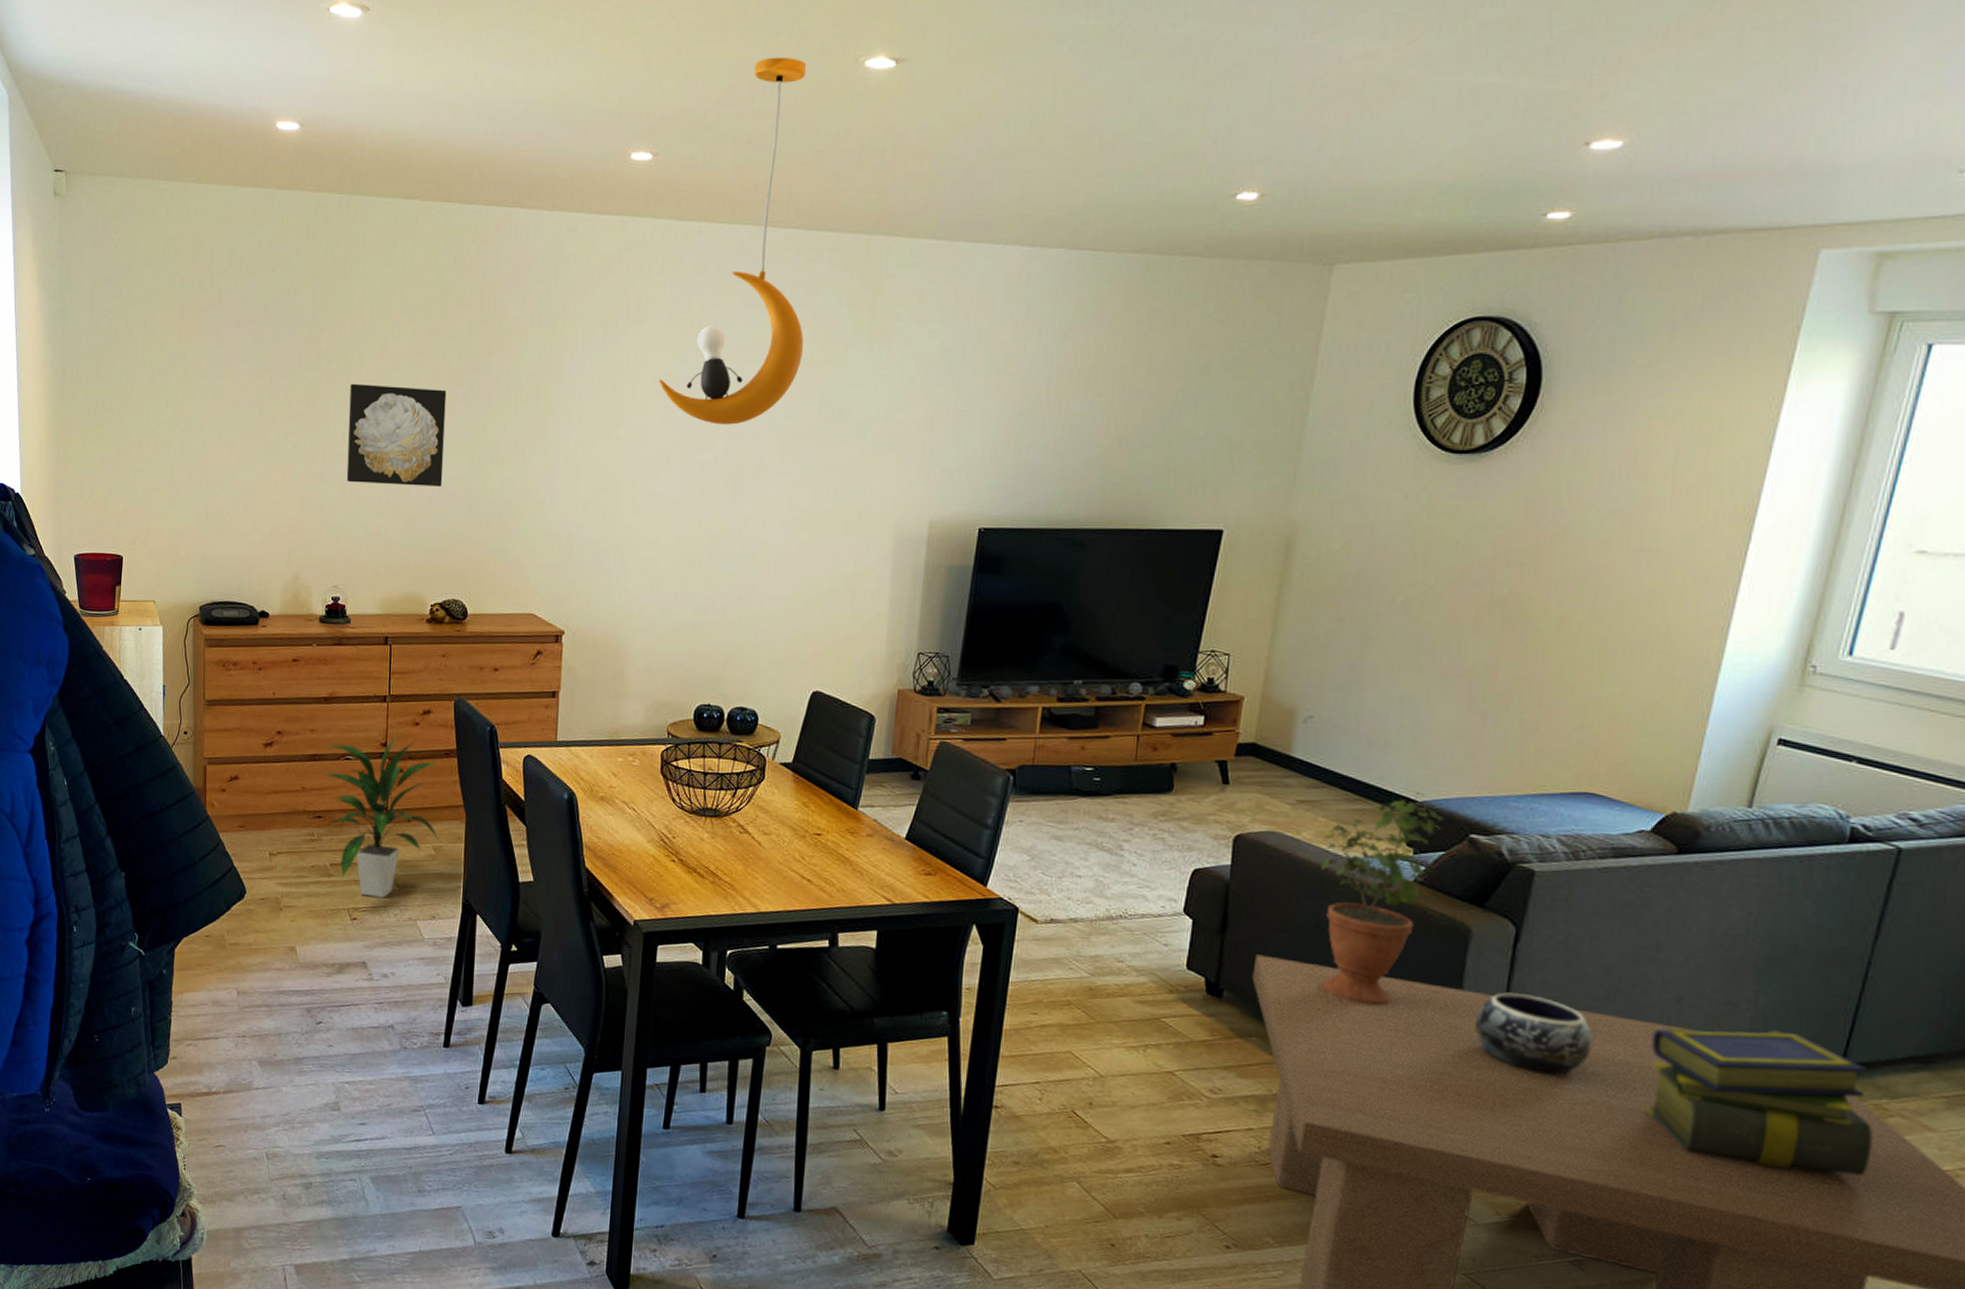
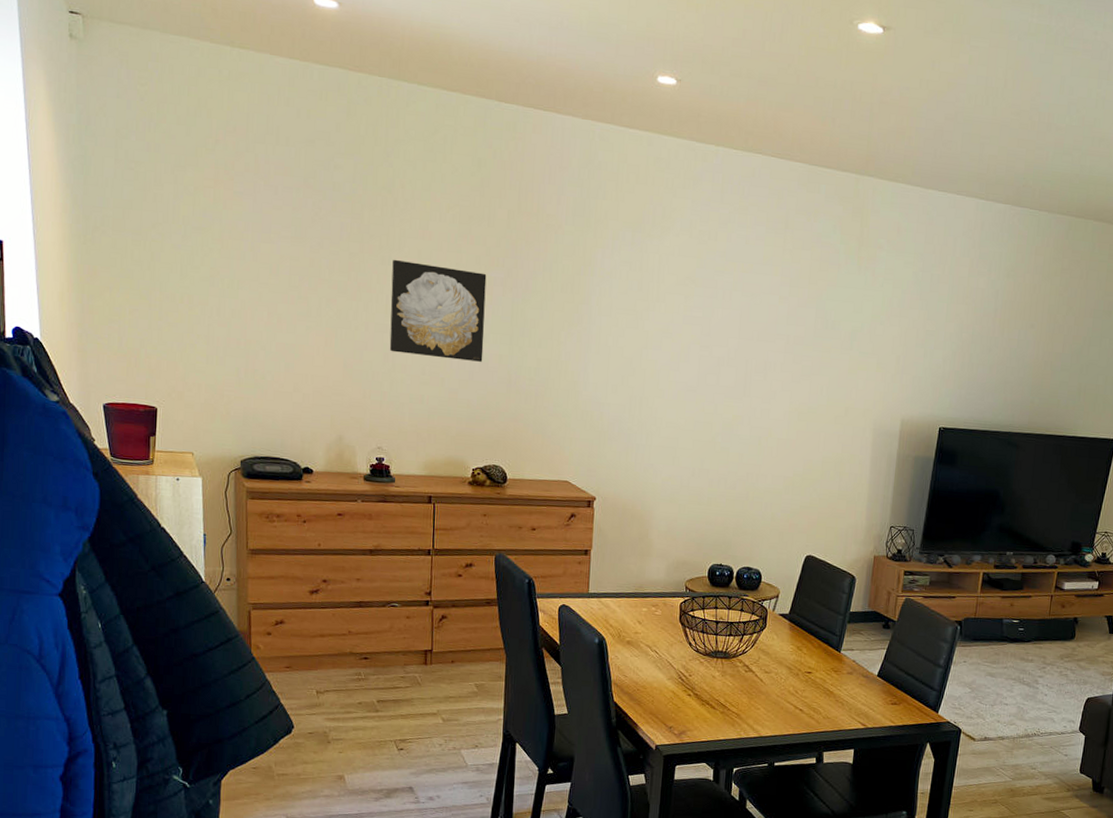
indoor plant: present [318,734,440,899] -> none [365,584,482,731]
pendant lamp: present [659,57,806,425] -> none [681,8,810,327]

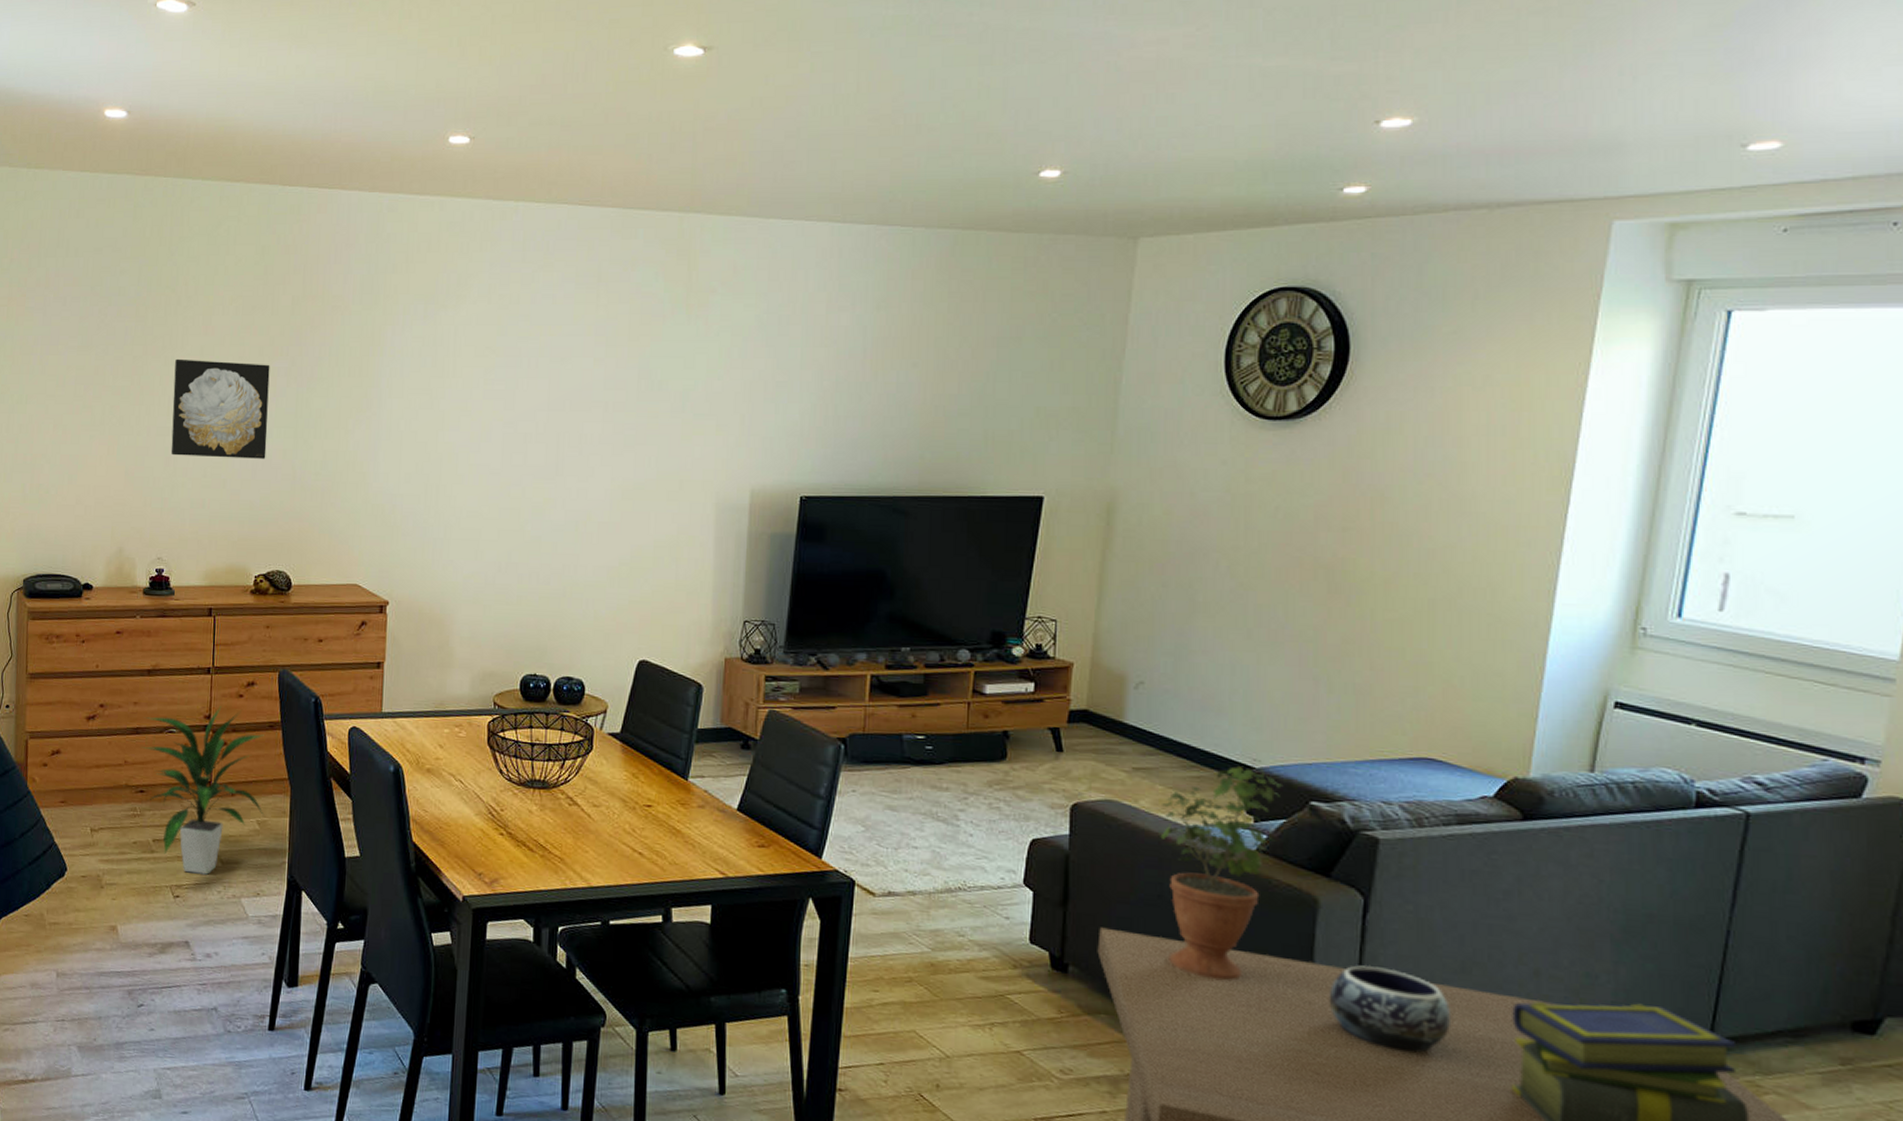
indoor plant: none [365,584,482,731] -> present [141,706,265,876]

